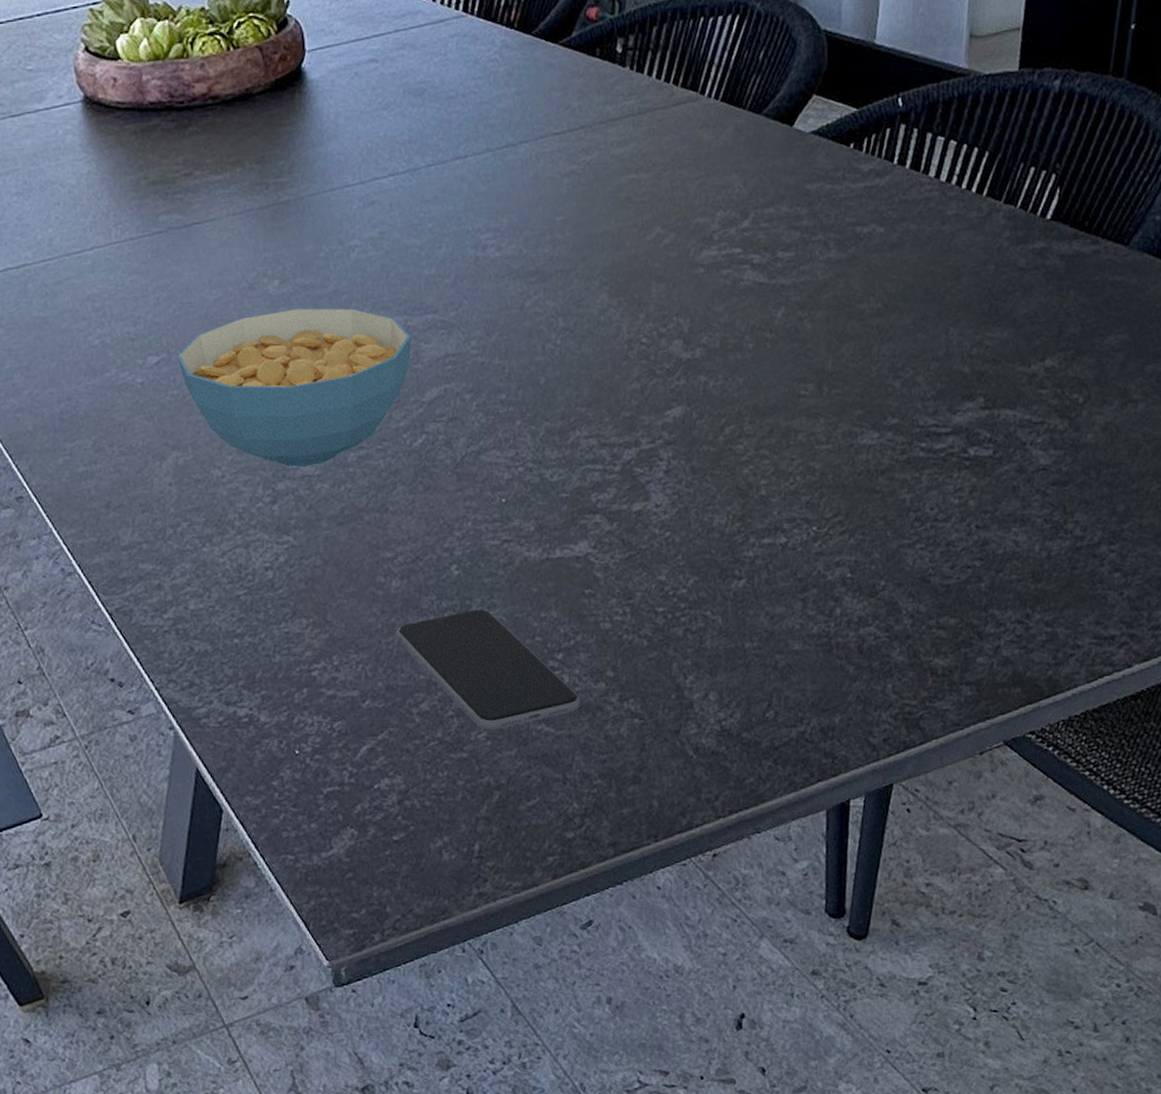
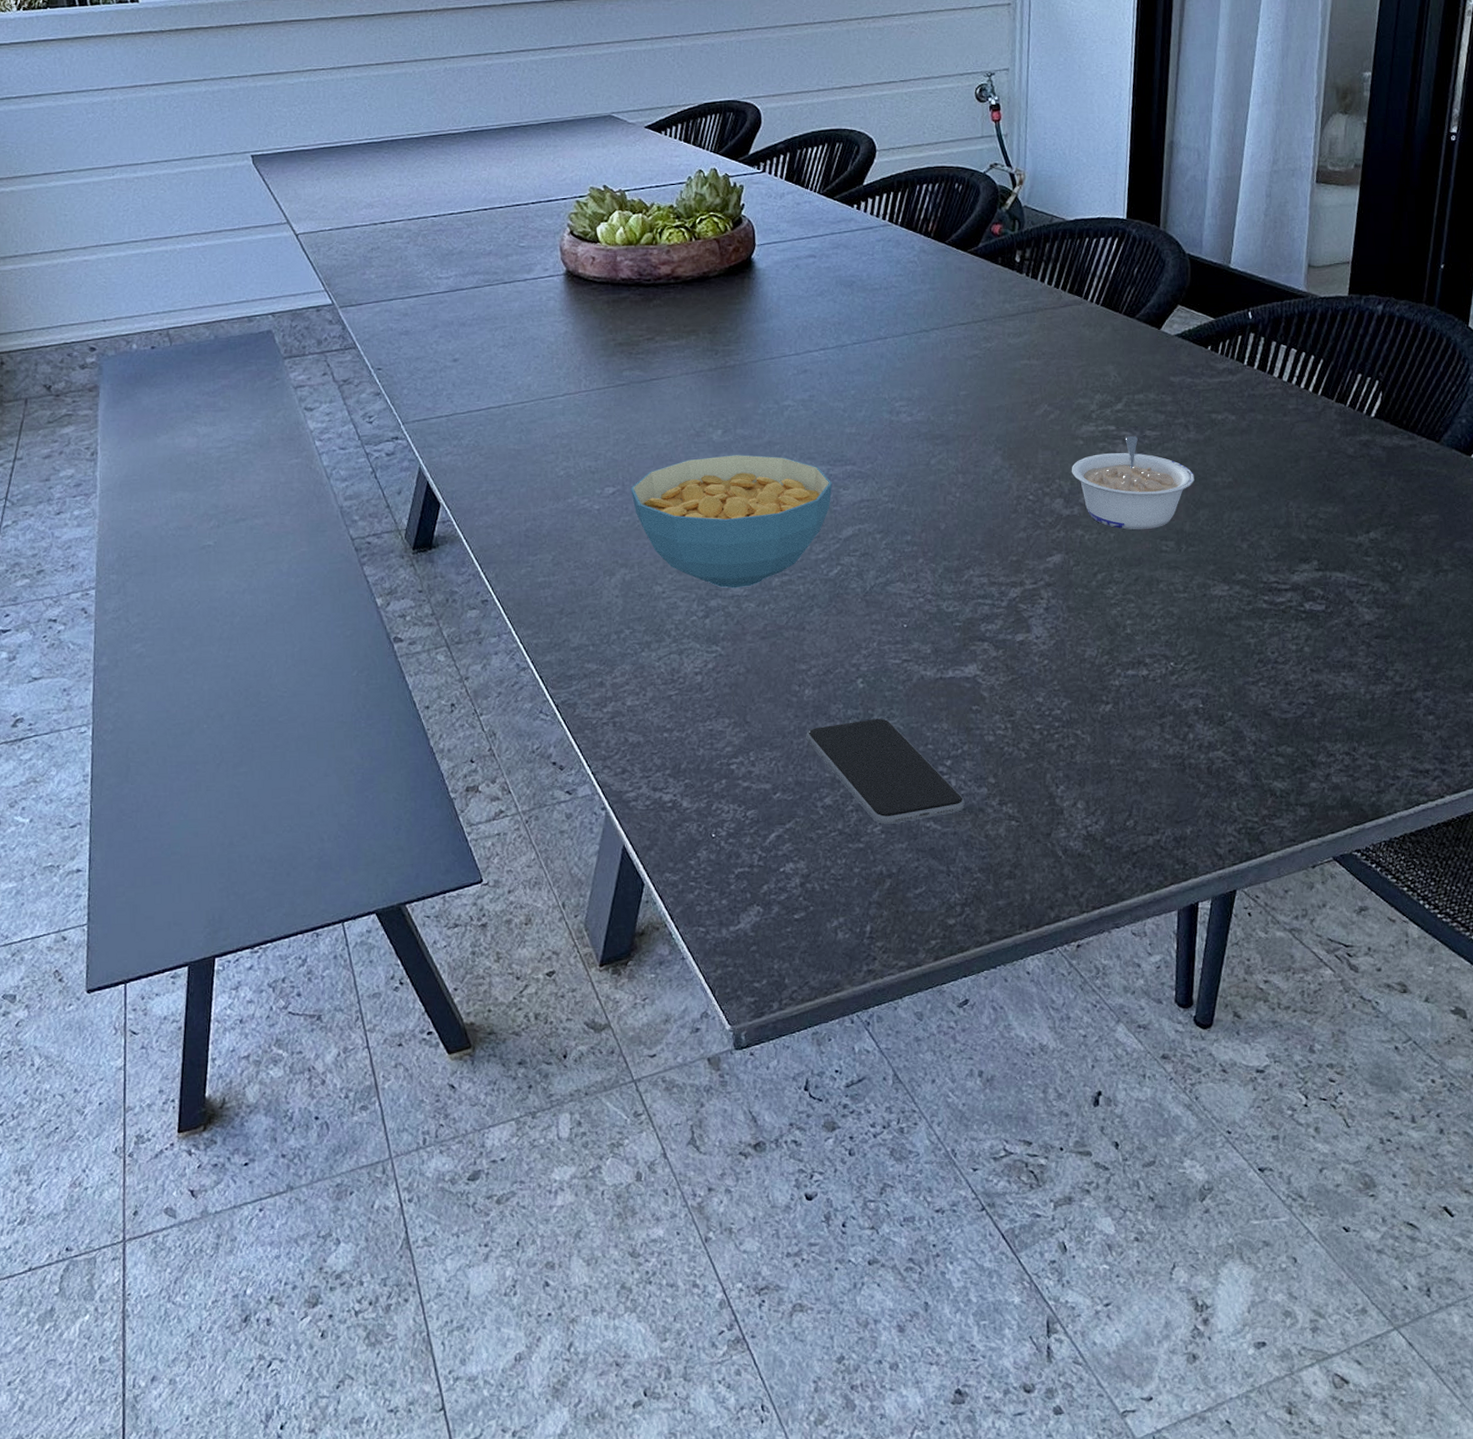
legume: none [690,259,837,372] -> present [1071,436,1194,530]

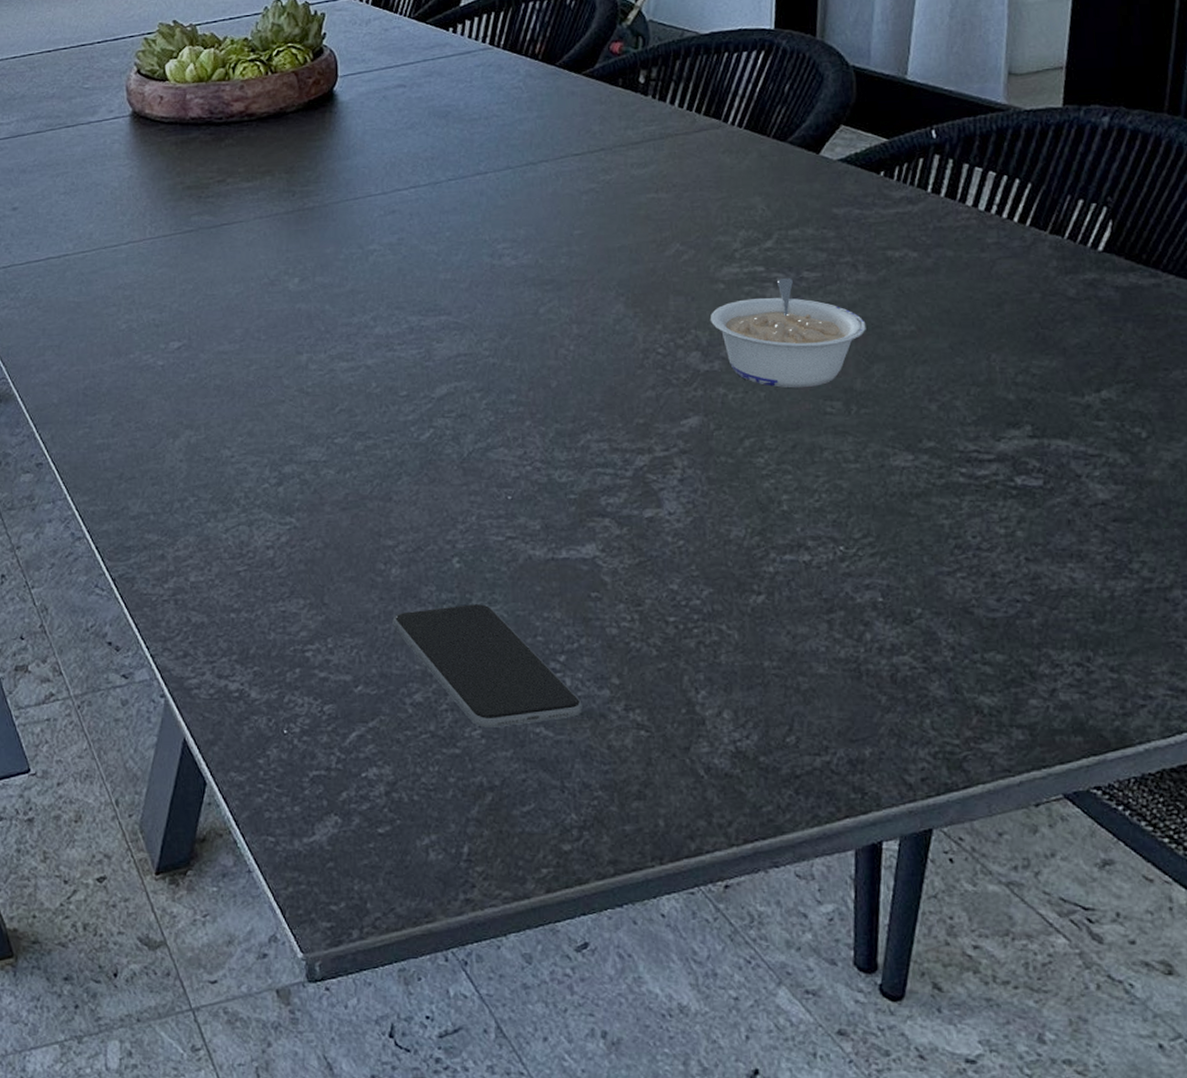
cereal bowl: present [630,455,833,589] -> none [197,305,424,453]

